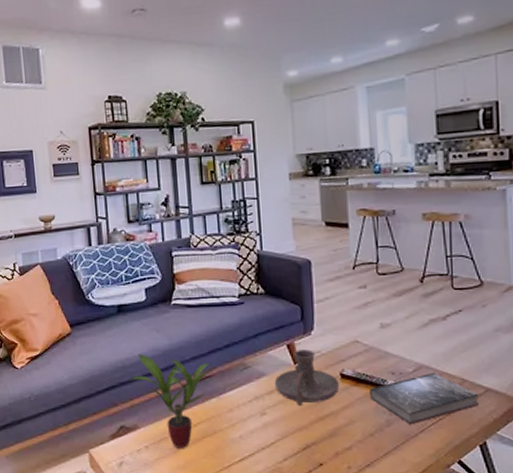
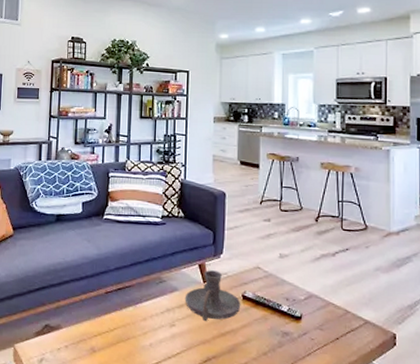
potted plant: present [128,354,215,448] -> none [58,260,135,351]
book: present [369,372,480,425] -> none [265,301,360,348]

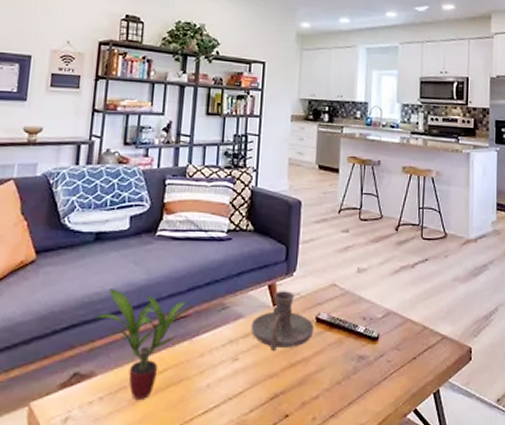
potted plant: none [58,260,135,351] -> present [93,289,192,399]

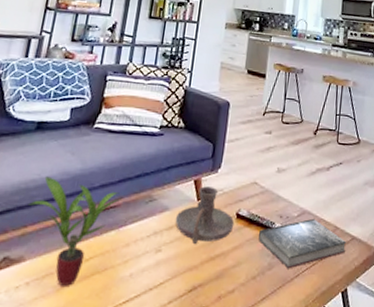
book: none [340,318,437,372] -> present [258,218,347,269]

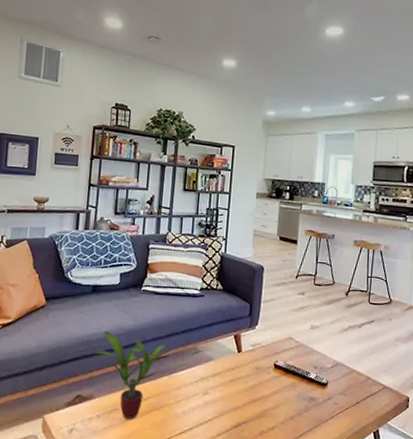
candle holder: present [175,186,235,245] -> none [219,340,273,390]
book: present [258,218,347,269] -> none [294,369,379,412]

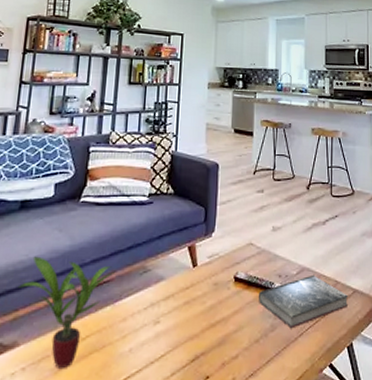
book: none [294,369,379,412] -> present [258,274,349,329]

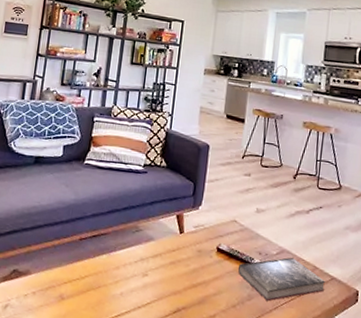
potted plant: present [17,256,114,368] -> none [30,204,111,298]

